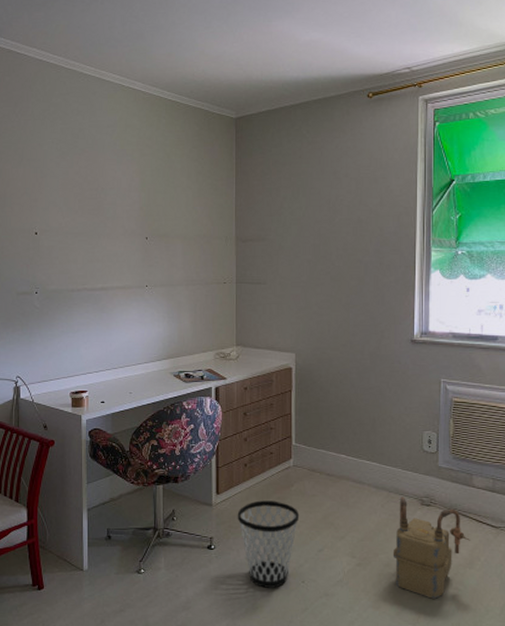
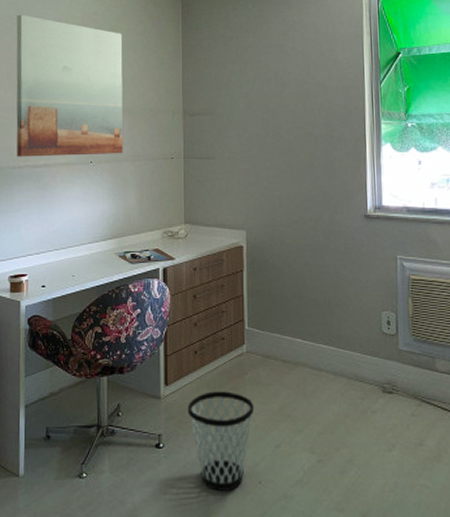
wall art: none [72,139,178,281] -> present [16,14,123,157]
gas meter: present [392,496,471,599] -> none [355,383,437,498]

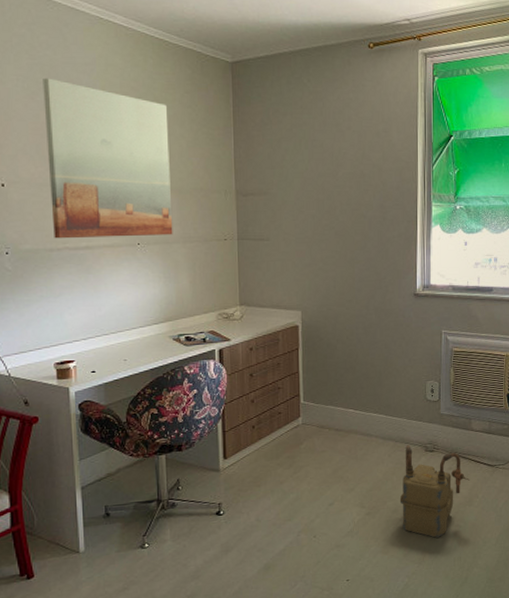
wastebasket: present [187,391,255,491] -> none [246,460,310,547]
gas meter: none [355,383,437,498] -> present [399,445,470,538]

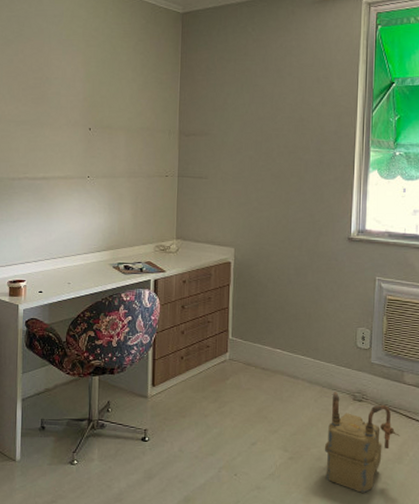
wall art: present [43,77,173,239] -> none [16,28,123,170]

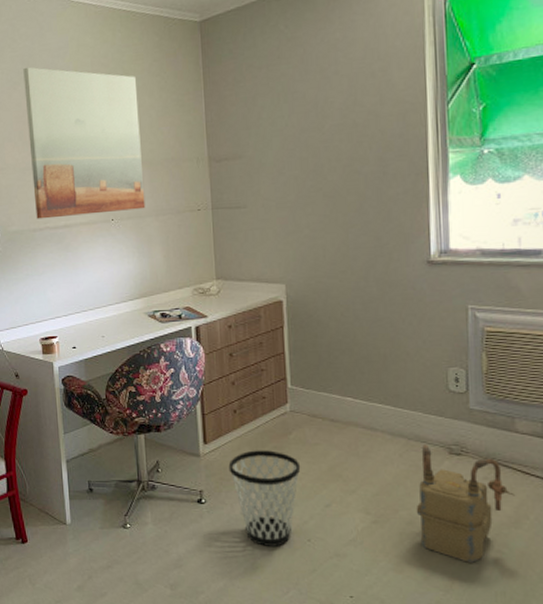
wall art: none [16,28,123,170] -> present [23,67,146,219]
wastebasket: none [172,393,234,481] -> present [228,450,301,547]

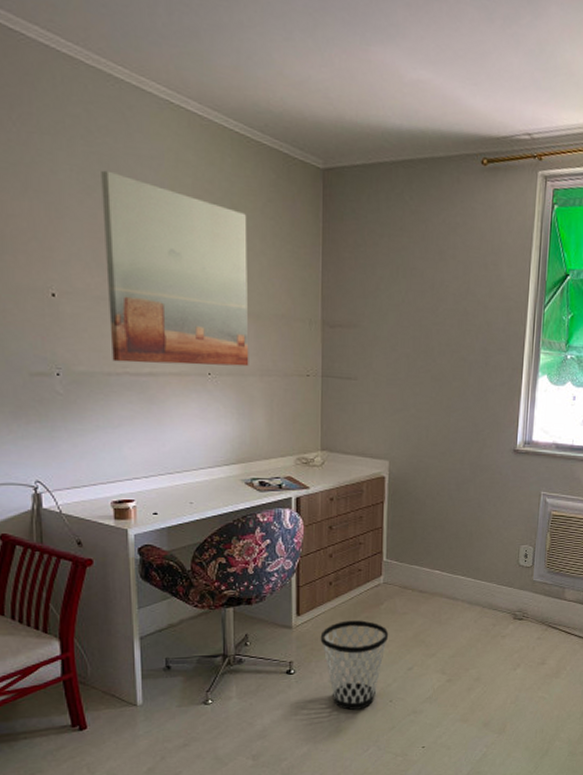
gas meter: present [416,444,516,563] -> none [483,611,559,709]

